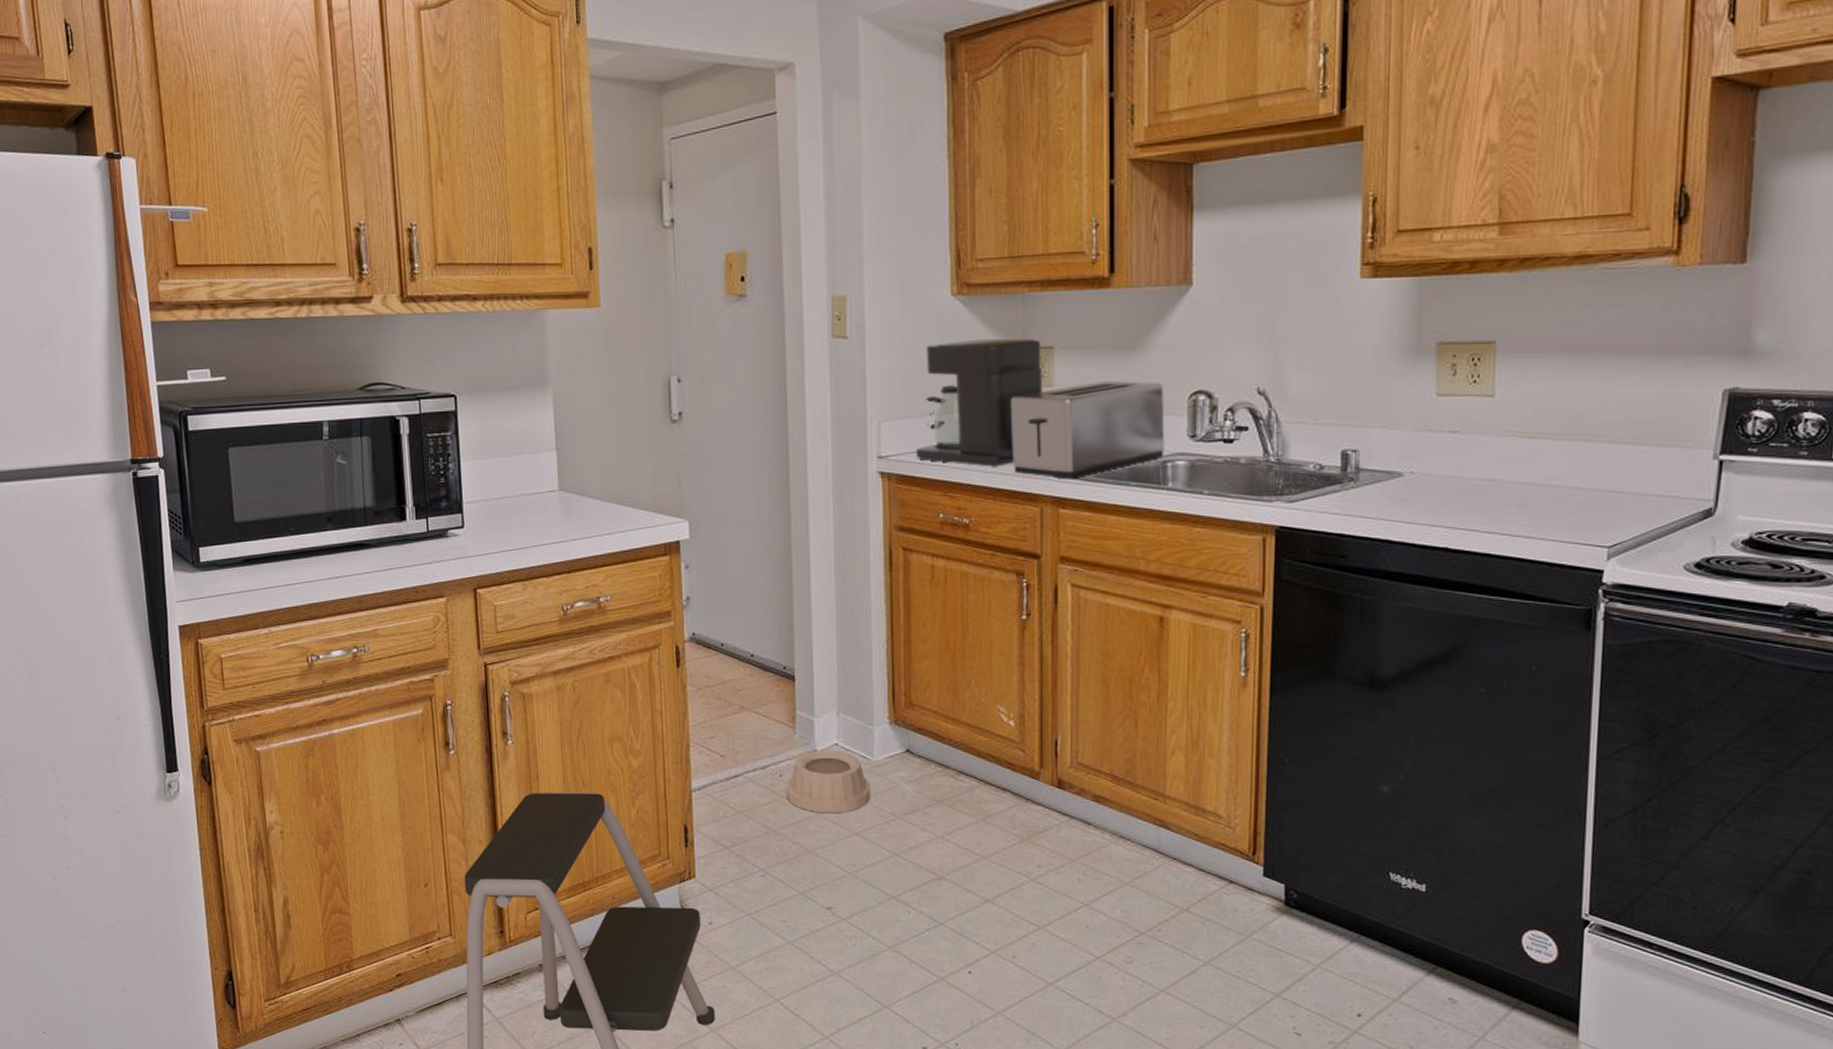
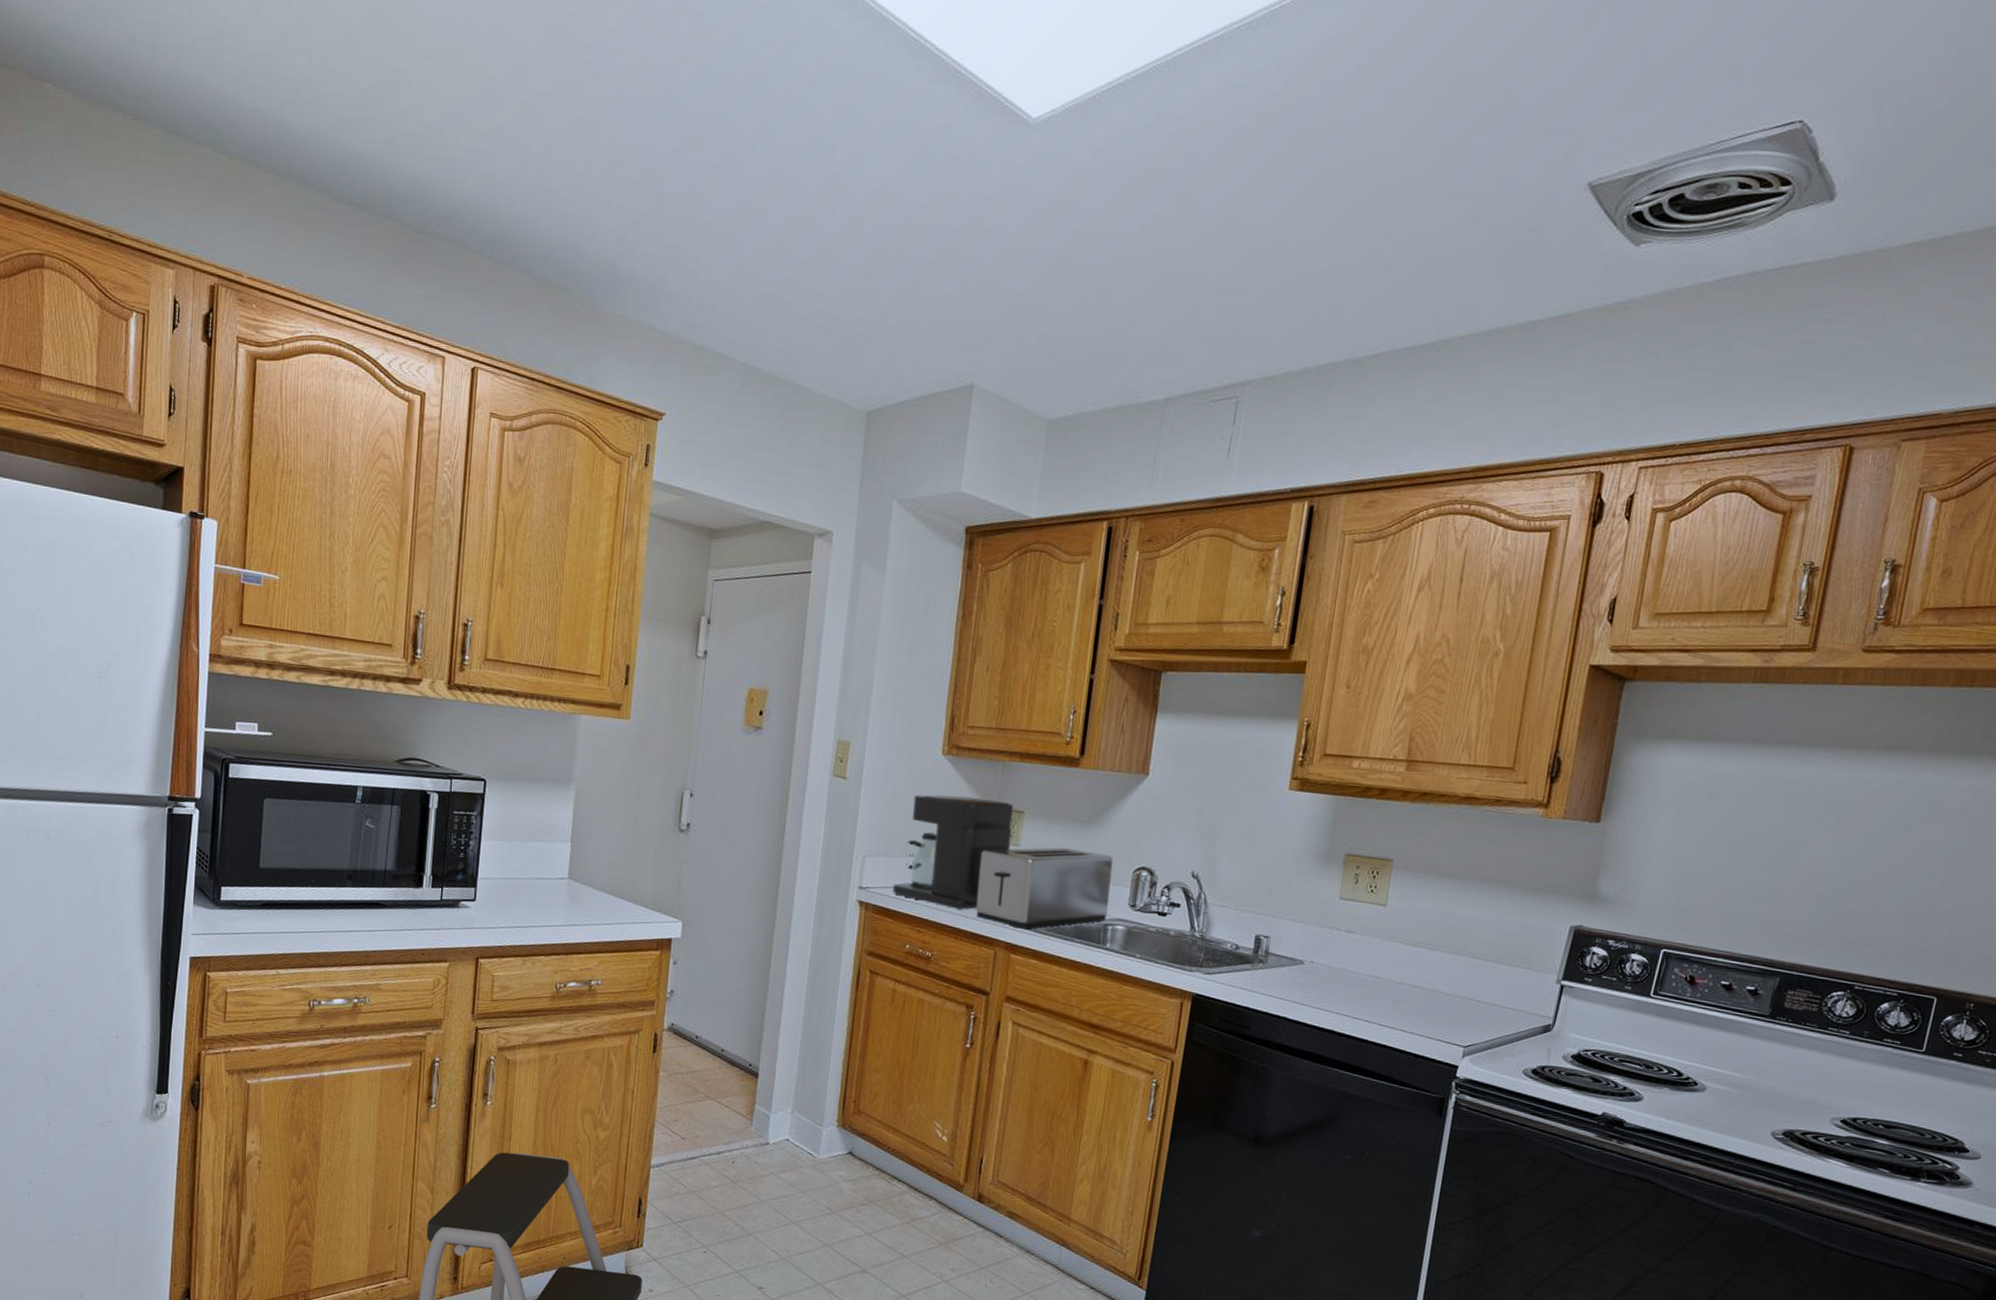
pet bowl: present [785,750,871,814] -> none [735,1143,813,1203]

